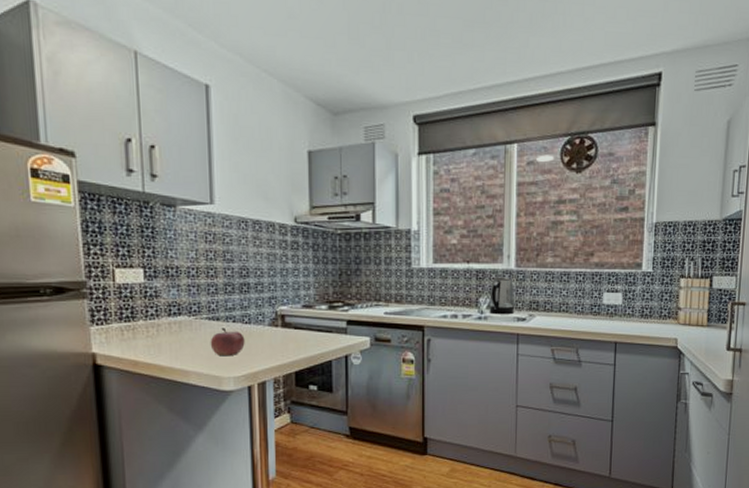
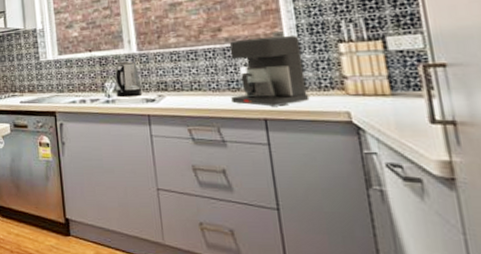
coffee maker: none [592,266,654,331] -> present [229,35,310,107]

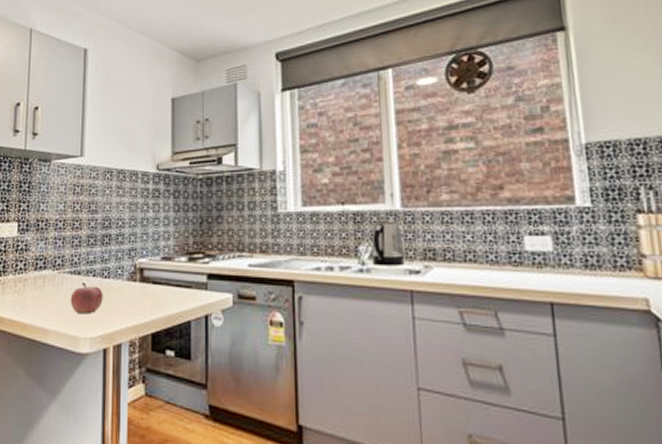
coffee maker: present [229,35,310,107] -> none [512,200,603,287]

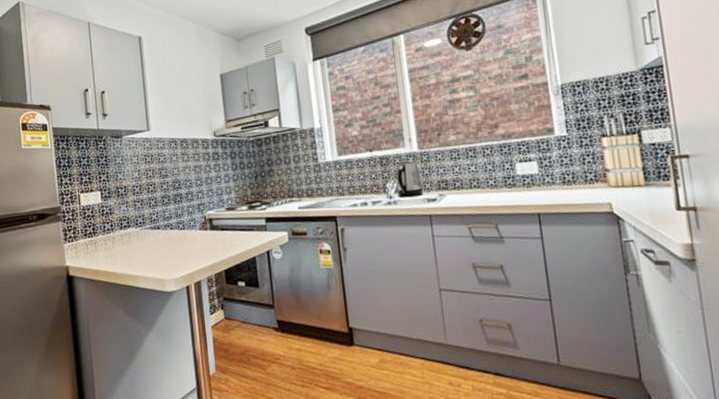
fruit: present [70,283,103,314] -> none [153,235,182,261]

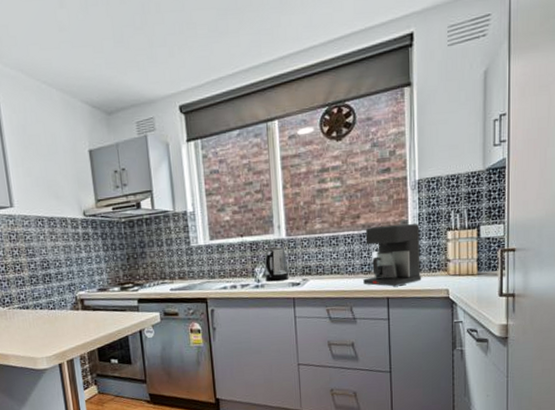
coffee maker: none [505,130,577,201] -> present [363,223,422,287]

